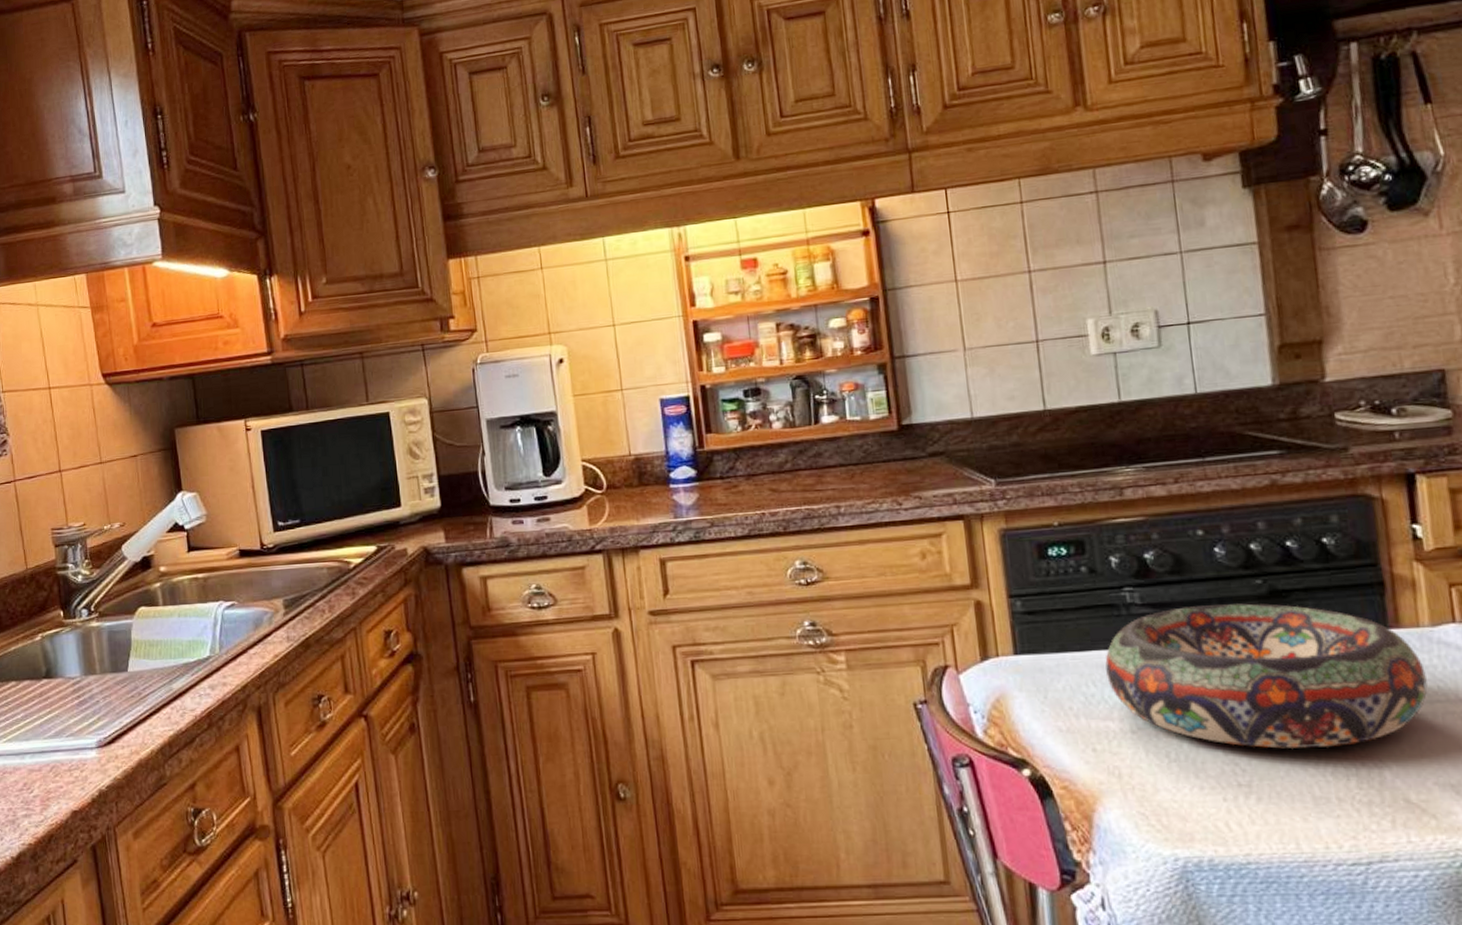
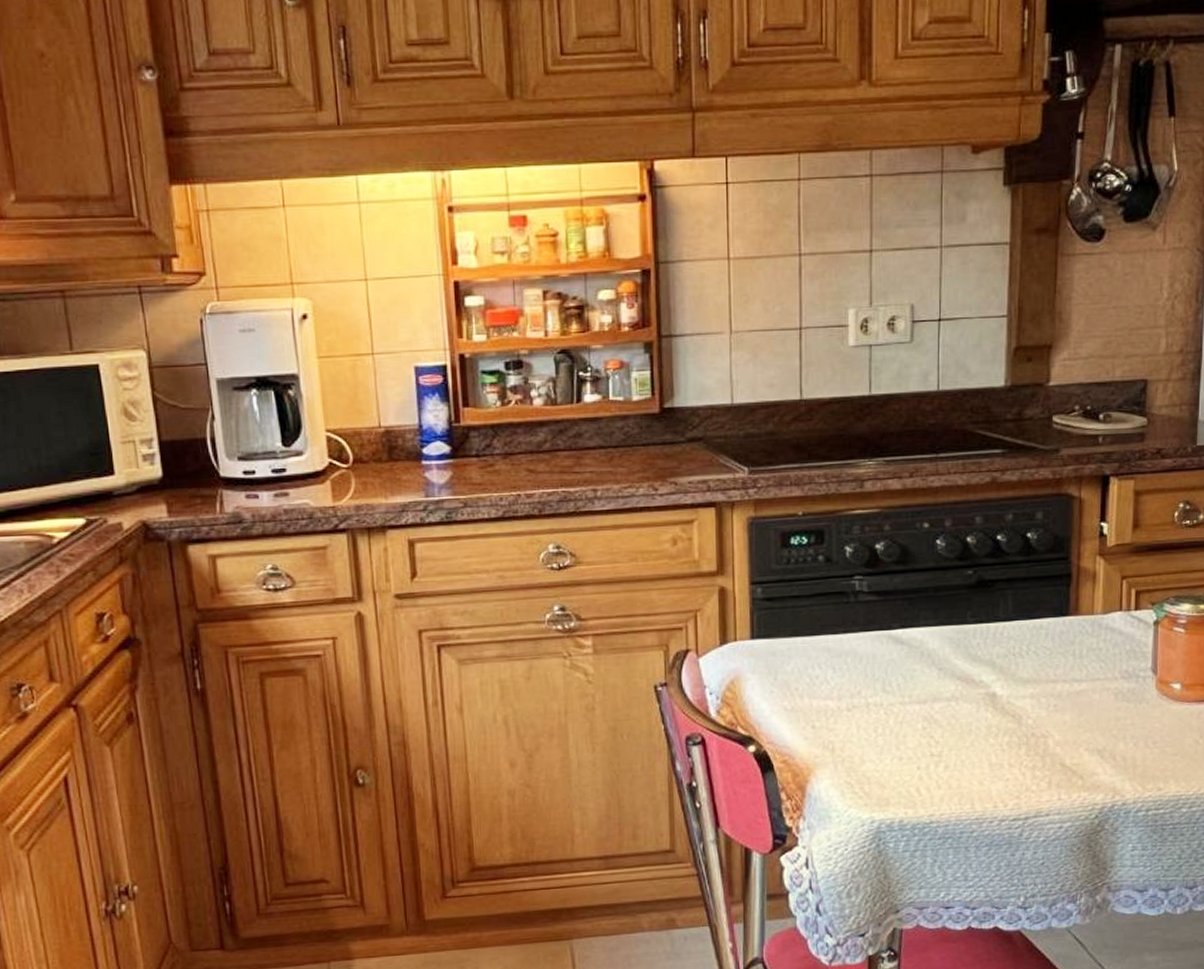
decorative bowl: present [1105,603,1428,750] -> none [831,592,1092,723]

